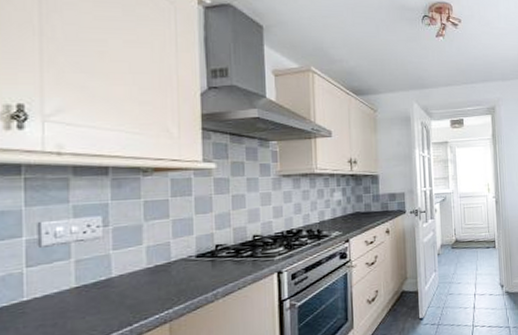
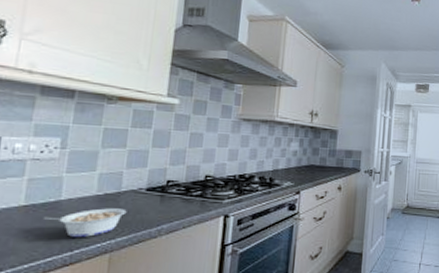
legume: none [98,278,180,312] -> present [44,208,127,237]

